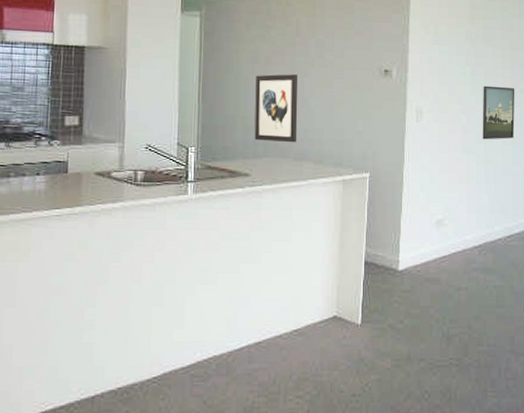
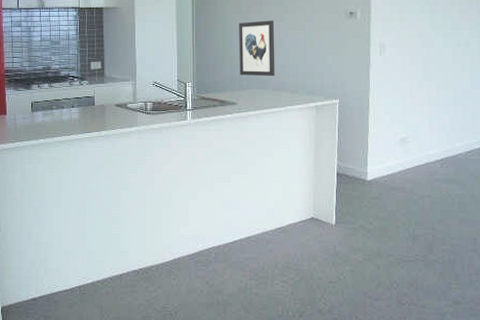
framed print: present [482,85,515,140] -> none [441,21,473,68]

